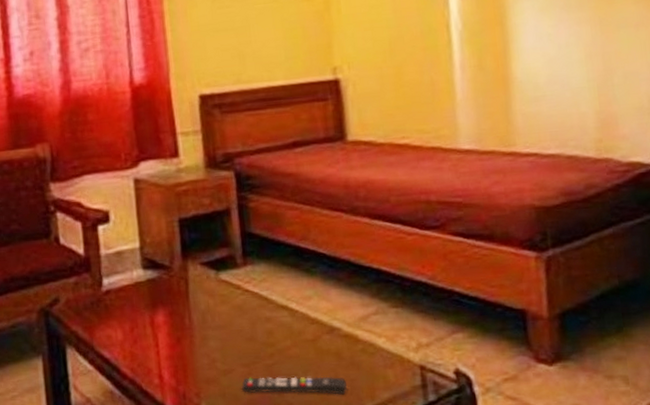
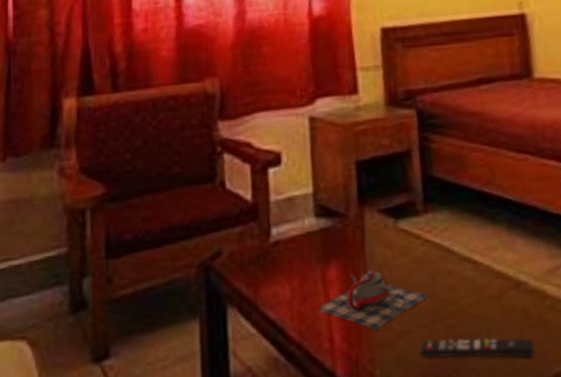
teapot: none [146,313,249,369] -> present [316,267,429,331]

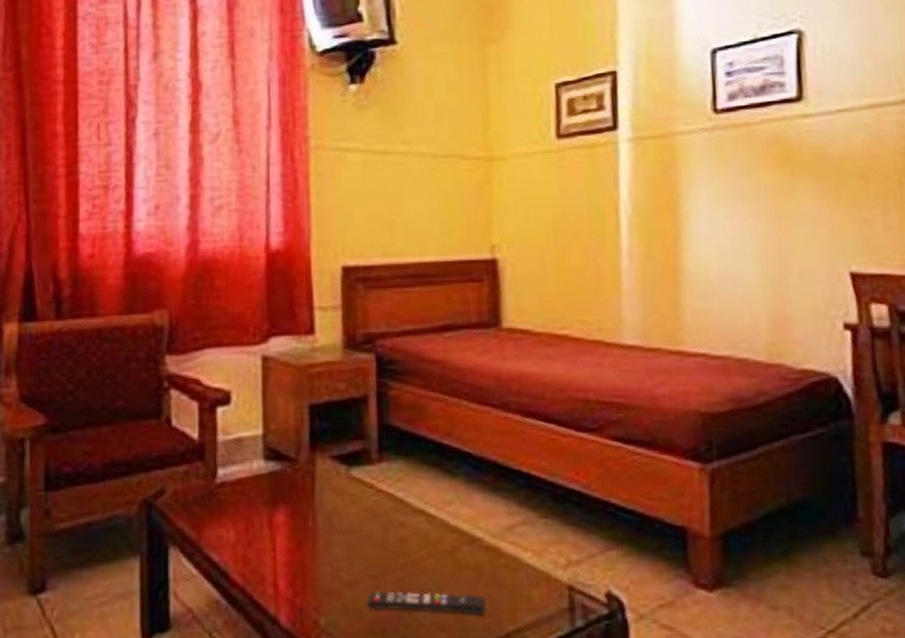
teapot: present [316,267,429,331] -> none [261,513,379,579]

